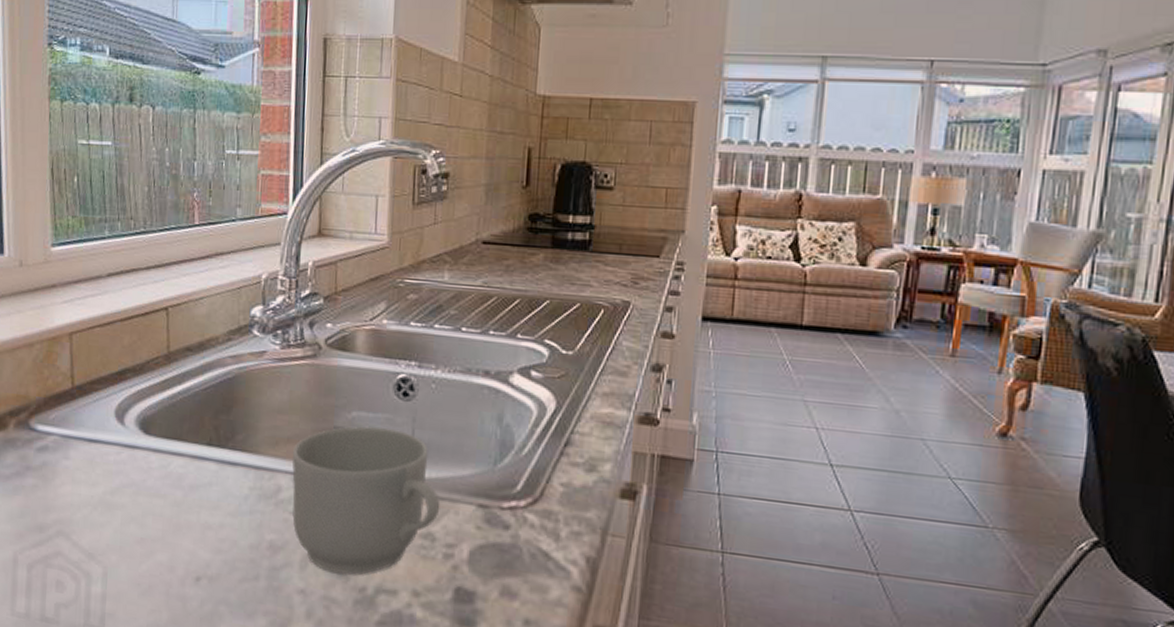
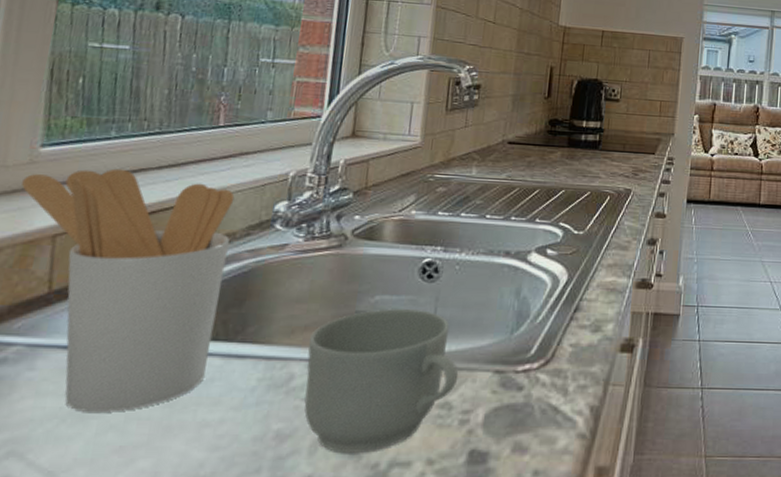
utensil holder: none [41,268,215,506] -> present [22,168,235,412]

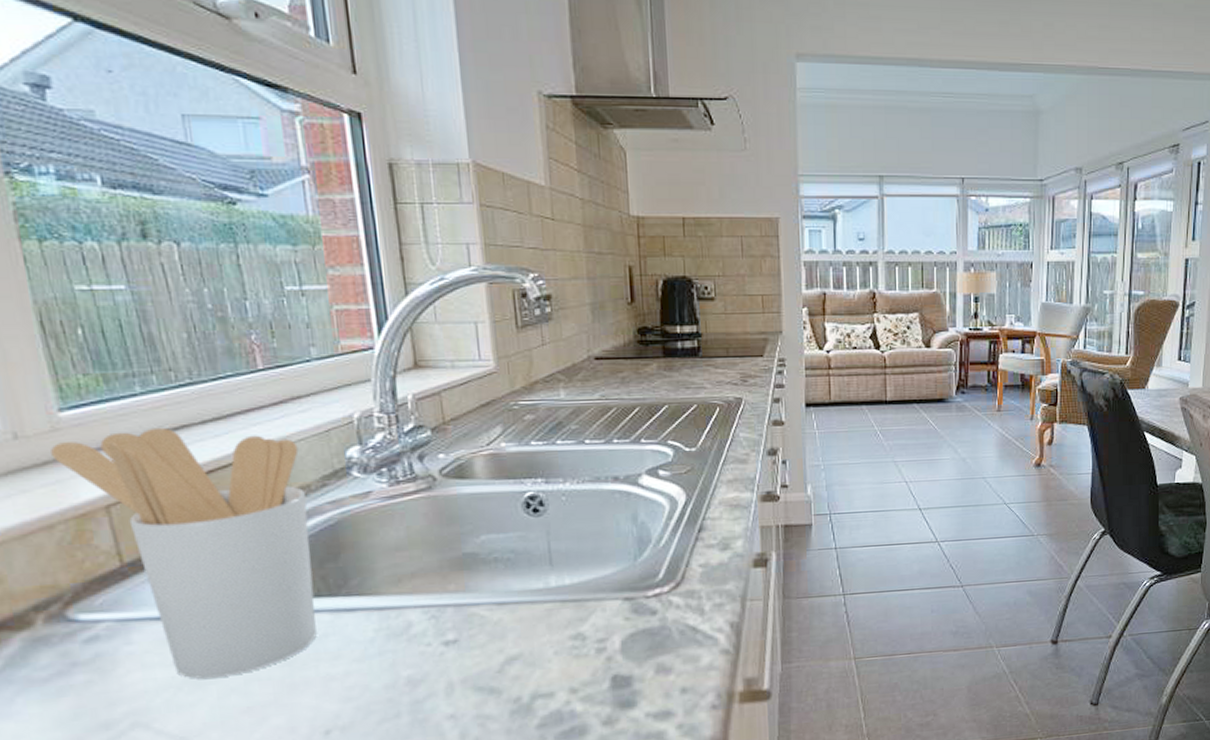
mug: present [304,309,459,454] -> none [419,545,587,692]

